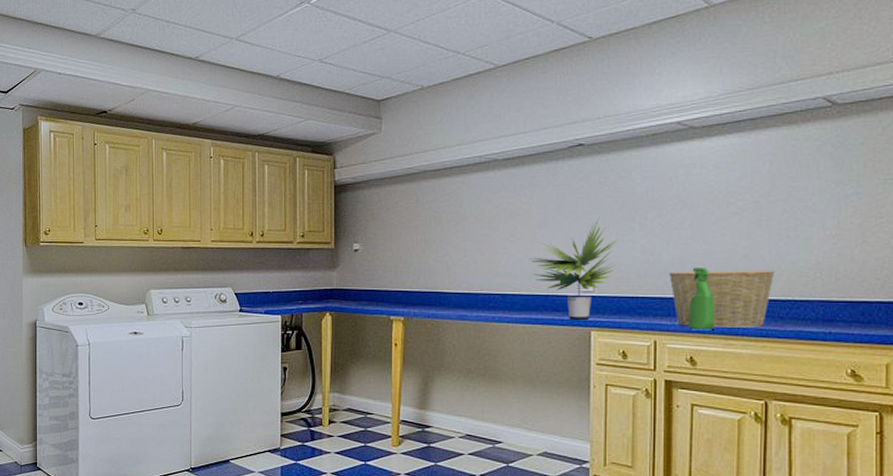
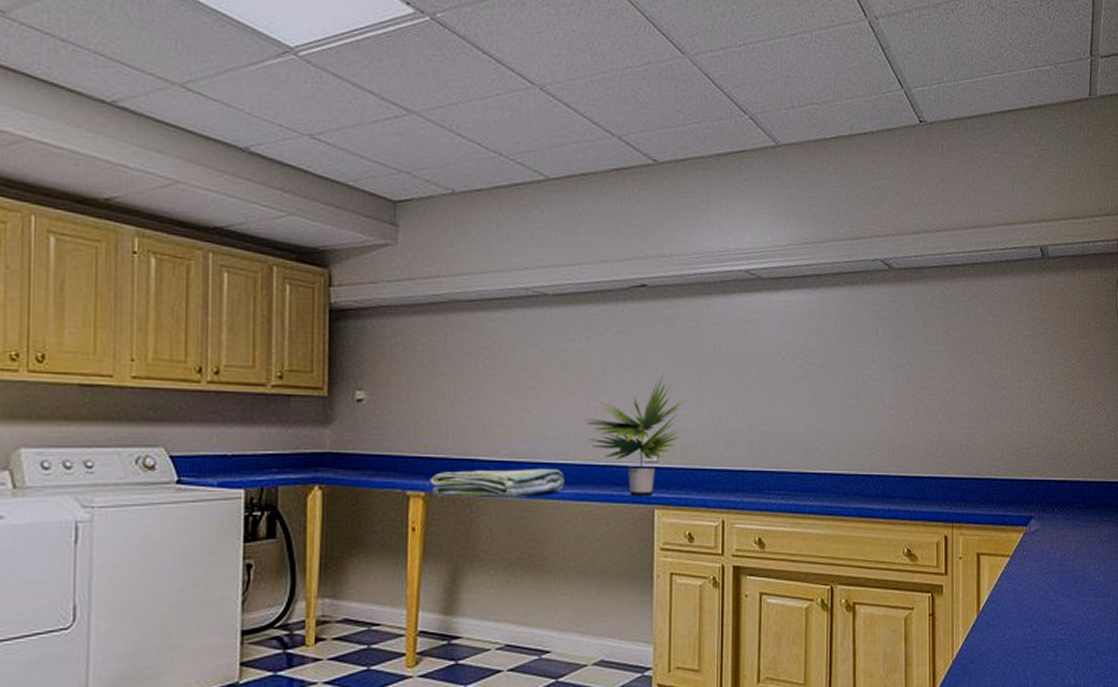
towel: none [407,299,513,322] -> present [430,469,564,499]
basket: present [669,270,775,328] -> none [737,440,839,505]
spray bottle: present [689,268,714,330] -> none [757,437,782,508]

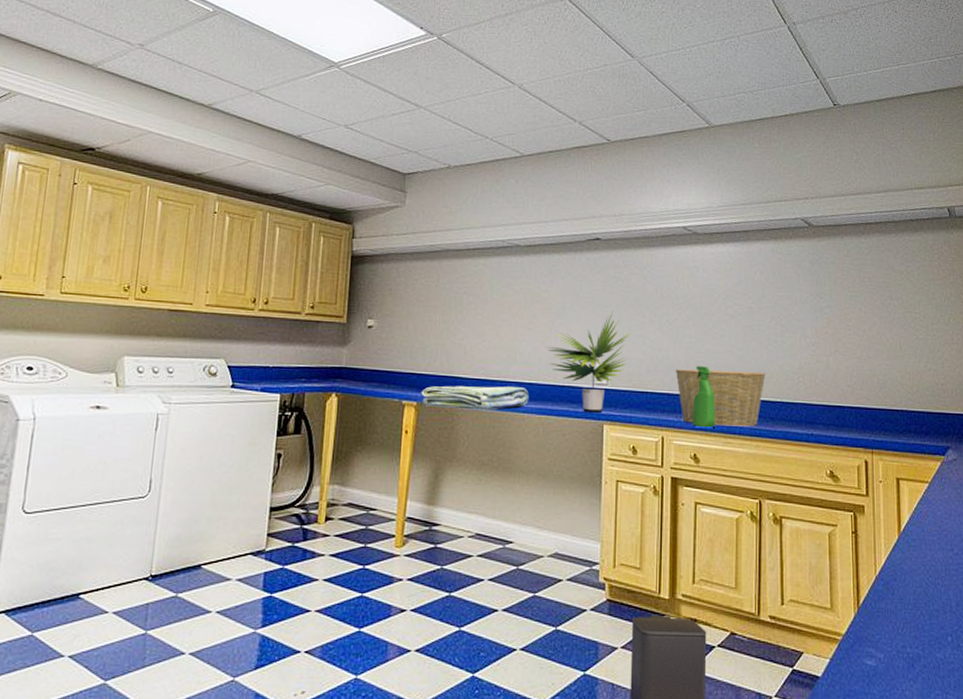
basket: none [737,440,839,505] -> present [675,369,766,427]
spray bottle: none [757,437,782,508] -> present [693,366,715,428]

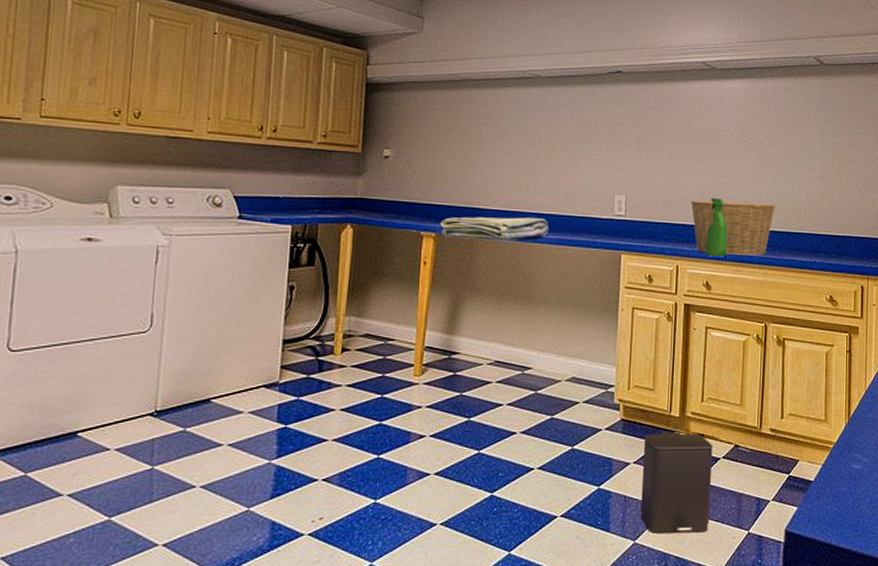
plant: present [546,309,632,414] -> none [567,142,650,244]

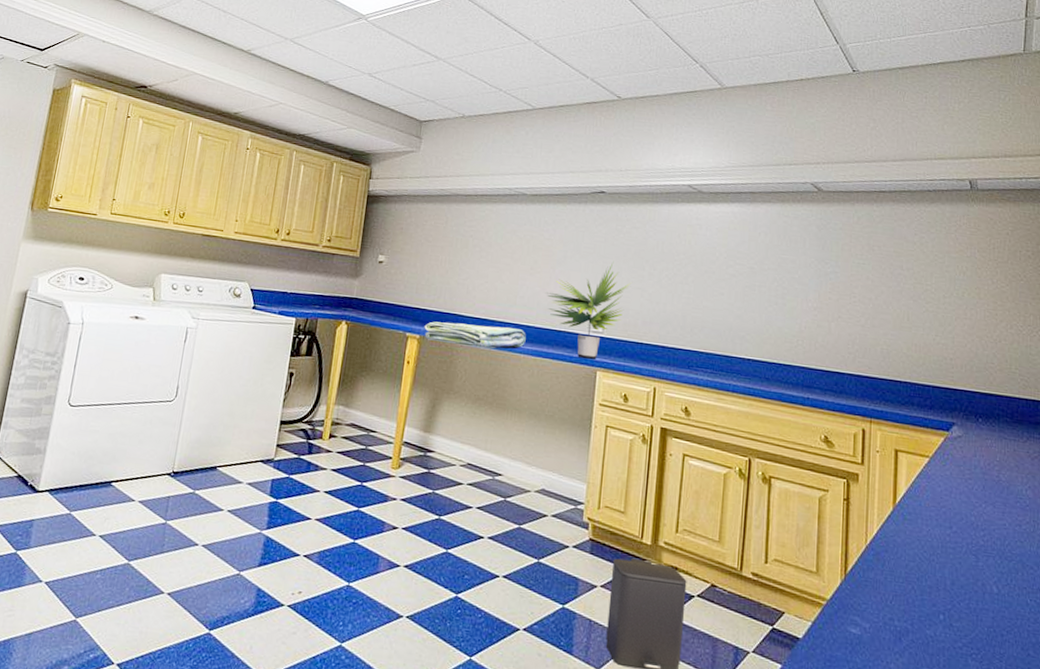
plant: none [567,142,650,244] -> present [546,261,630,360]
basket: present [691,201,775,256] -> none [671,323,764,386]
spray bottle: present [706,198,727,257] -> none [686,322,710,384]

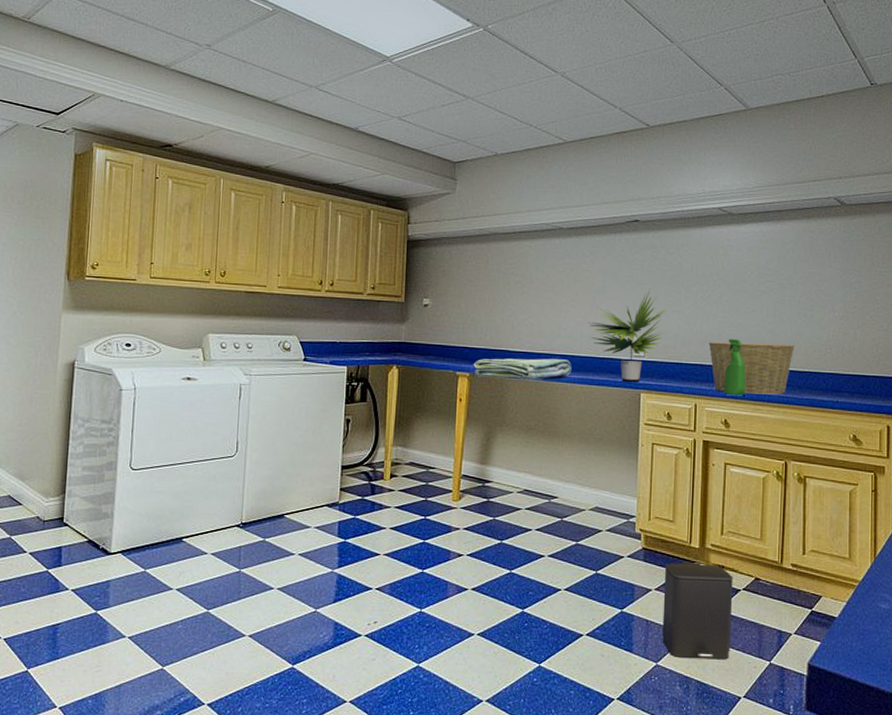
basket: none [671,323,764,386] -> present [708,342,795,395]
spray bottle: none [686,322,710,384] -> present [724,339,746,396]

